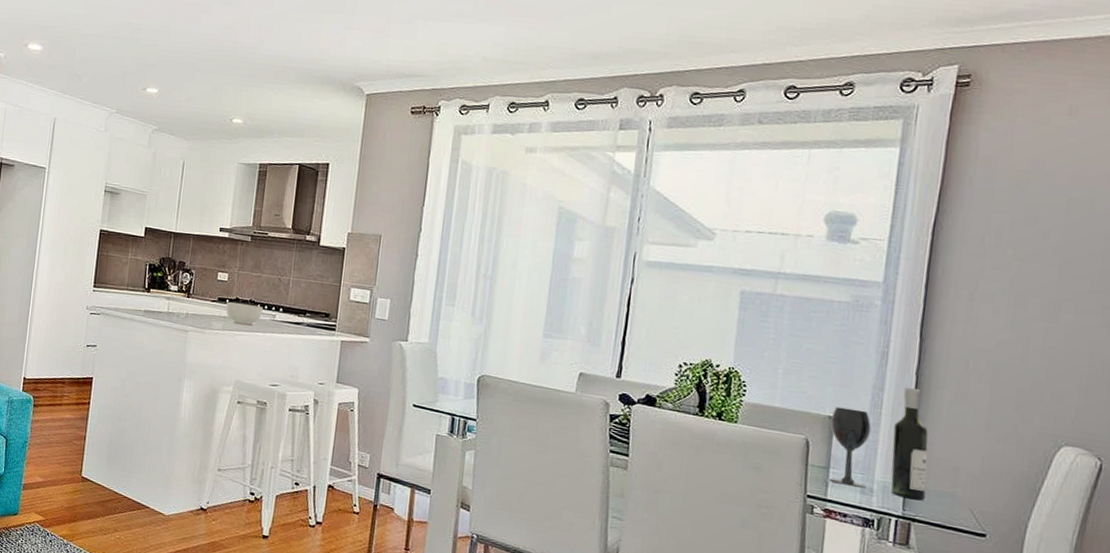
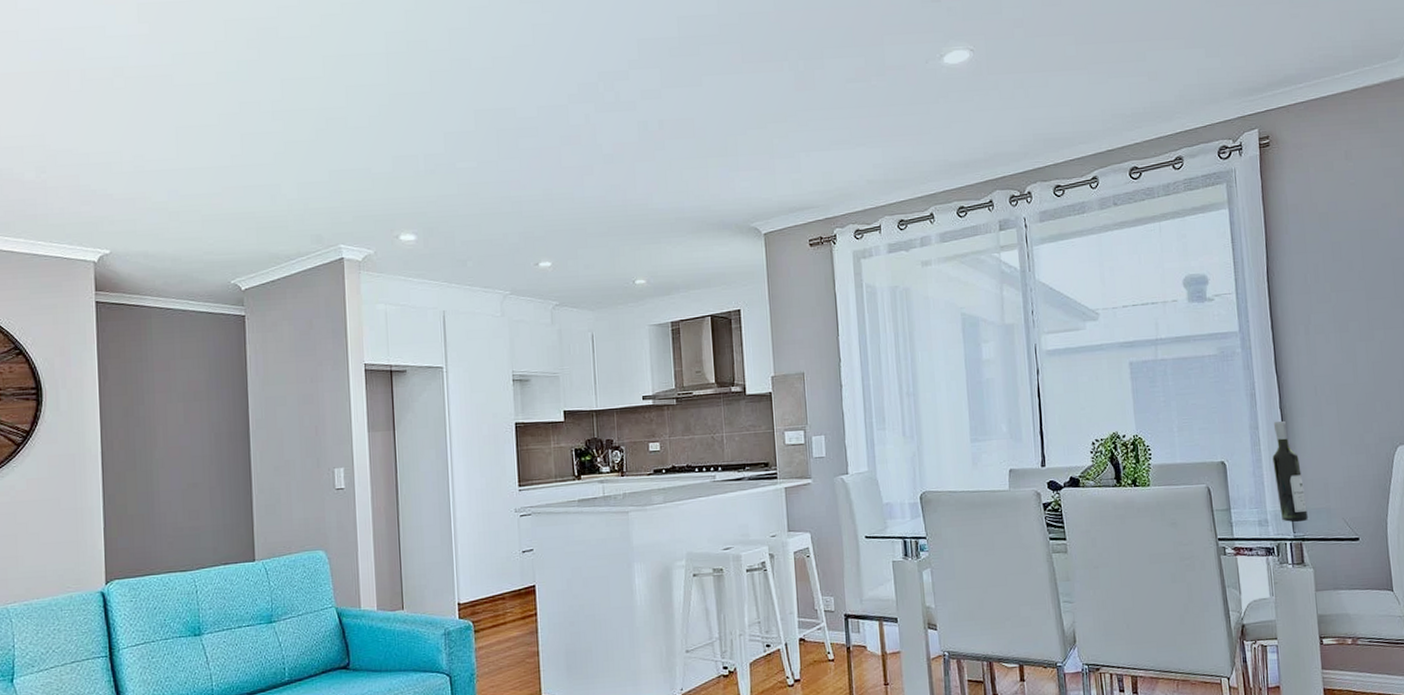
bowl: present [226,301,263,325] -> none [663,469,702,493]
wine glass: present [830,406,872,488] -> none [1222,450,1263,522]

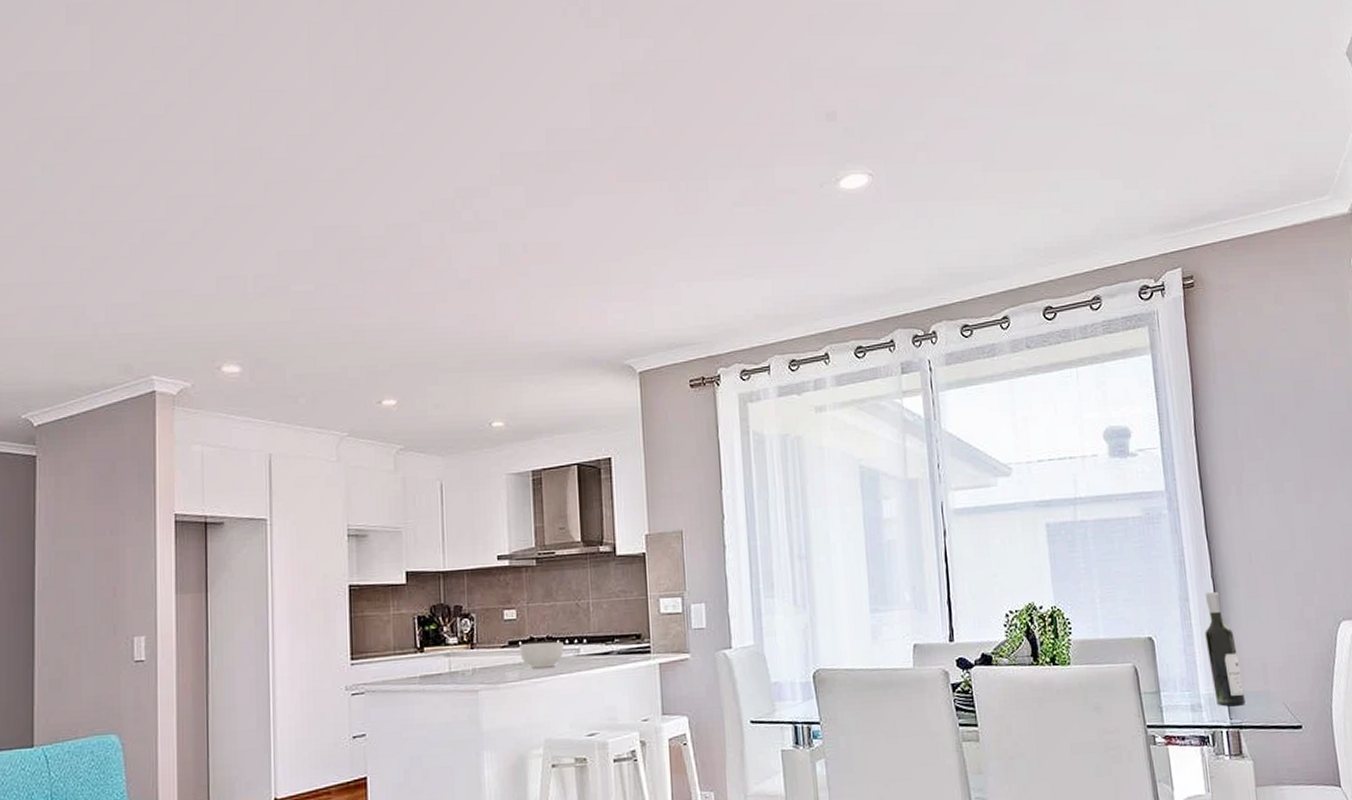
bowl: none [663,469,702,493] -> present [519,641,564,669]

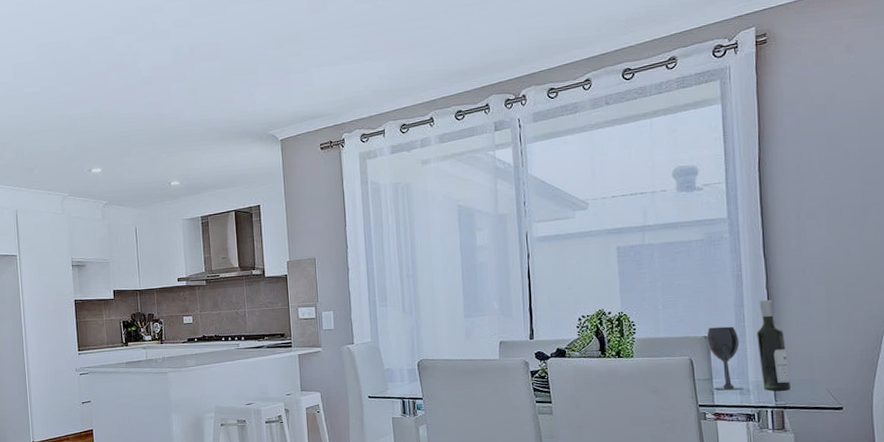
bowl: present [519,641,564,669] -> none [195,338,228,358]
wine glass: none [1150,624,1196,707] -> present [706,326,745,391]

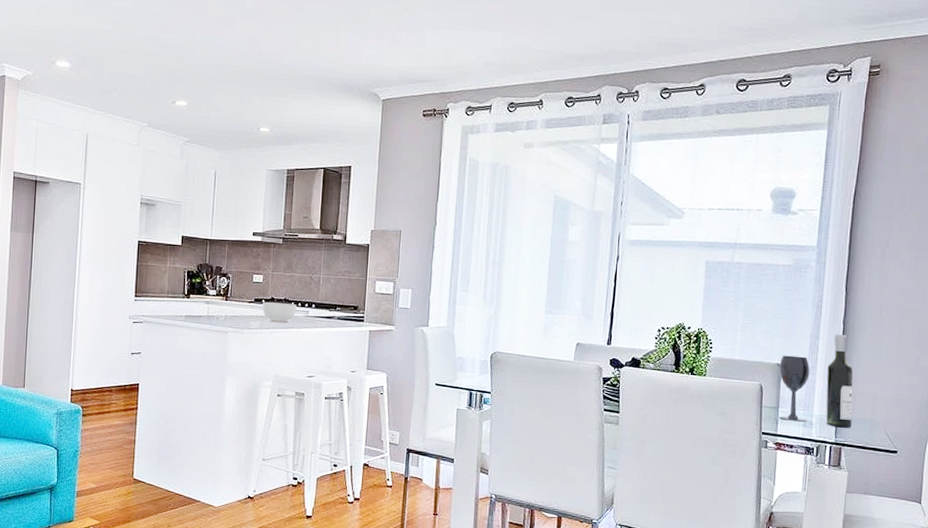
bowl: none [195,338,228,358] -> present [262,301,297,322]

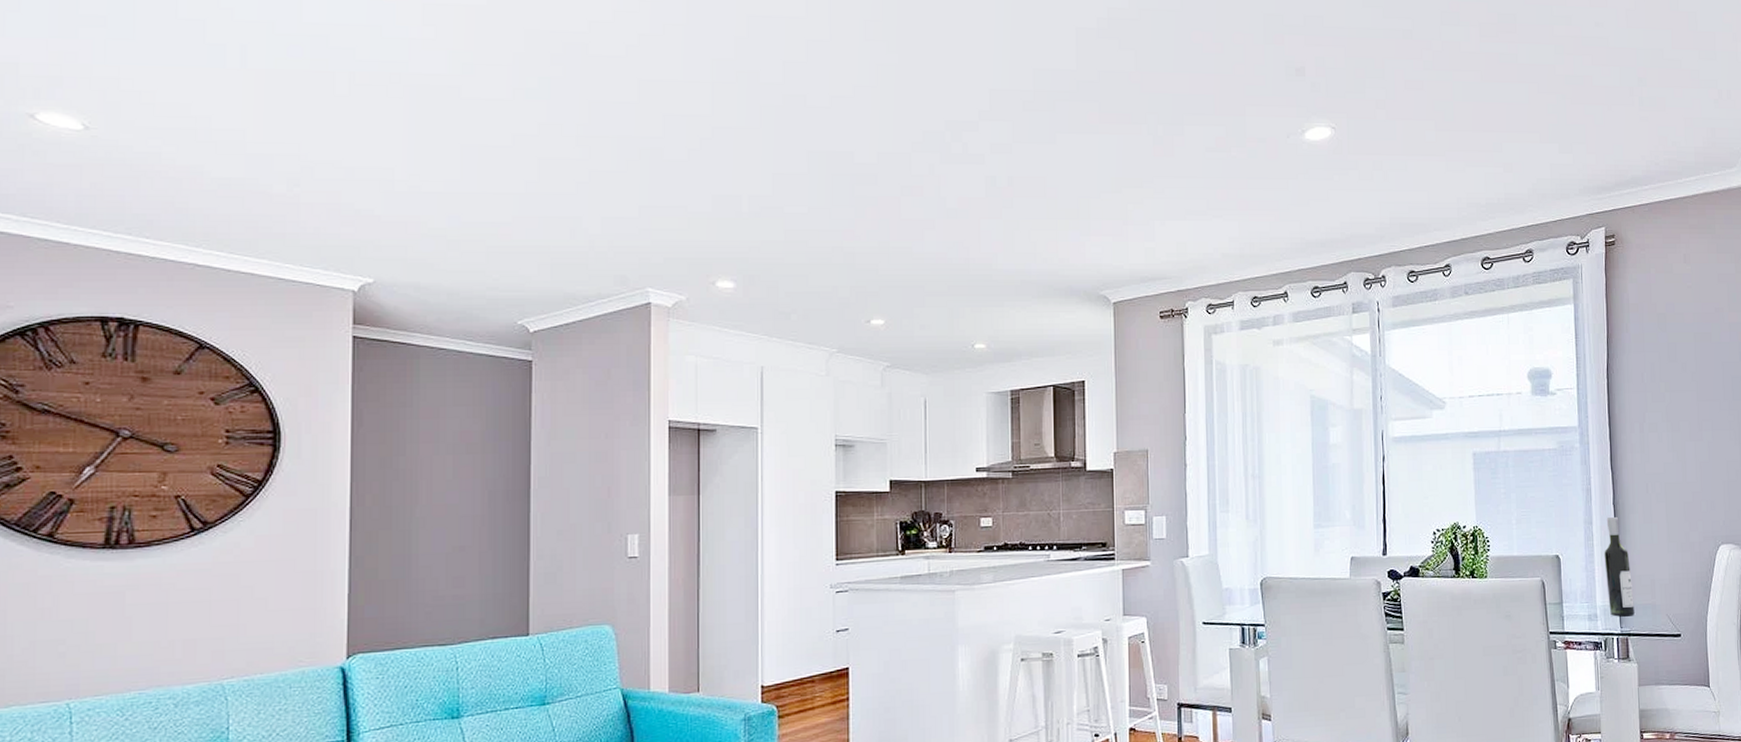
bowl: present [262,301,297,322] -> none [994,547,1035,572]
wine glass: present [778,355,810,422] -> none [1557,545,1593,616]

